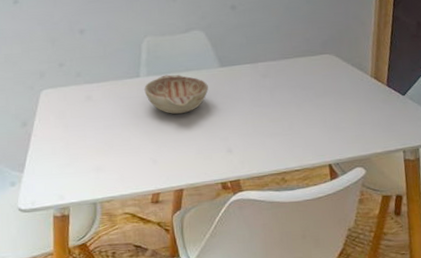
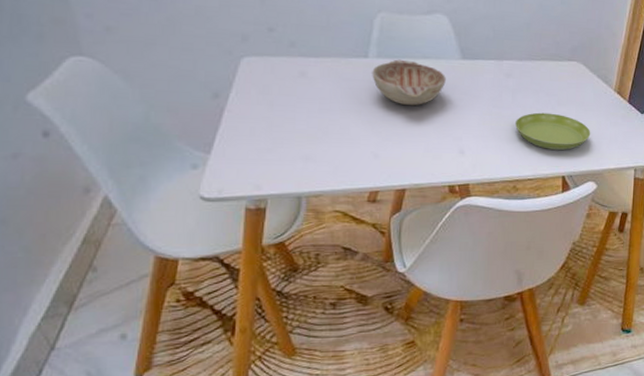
saucer: none [276,105,353,140] -> present [515,112,591,150]

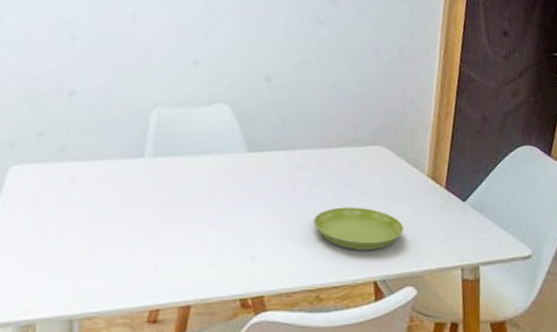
decorative bowl: present [372,59,446,106] -> none [149,157,231,209]

